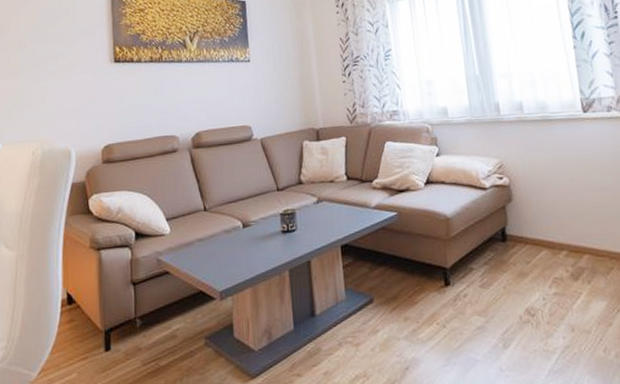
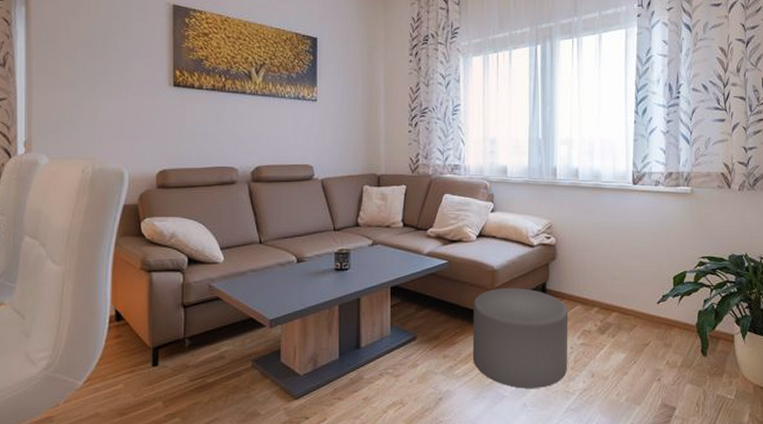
pouf: none [430,235,543,350] -> present [472,287,569,388]

